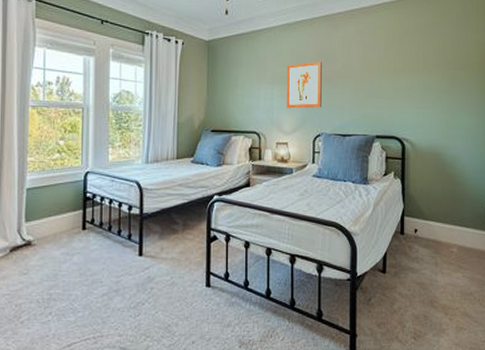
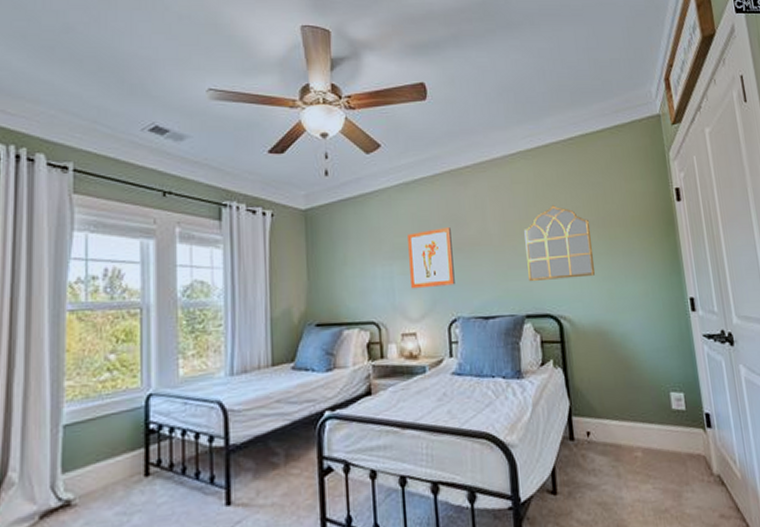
mirror: none [381,49,437,110] -> present [524,205,596,282]

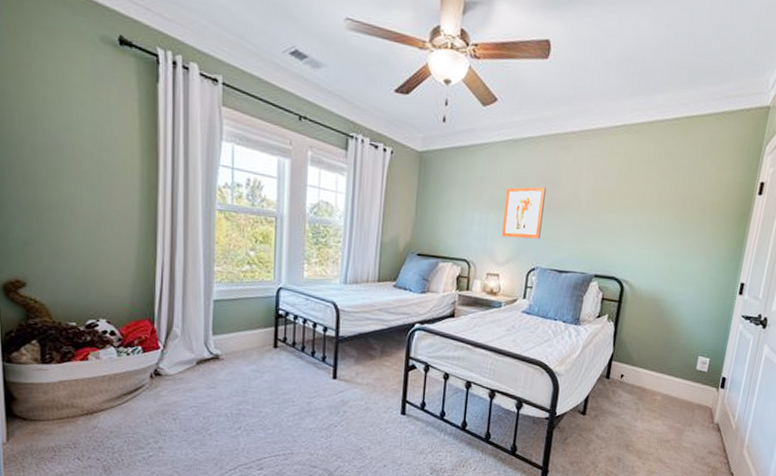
mirror: present [524,205,596,282] -> none [605,181,671,250]

